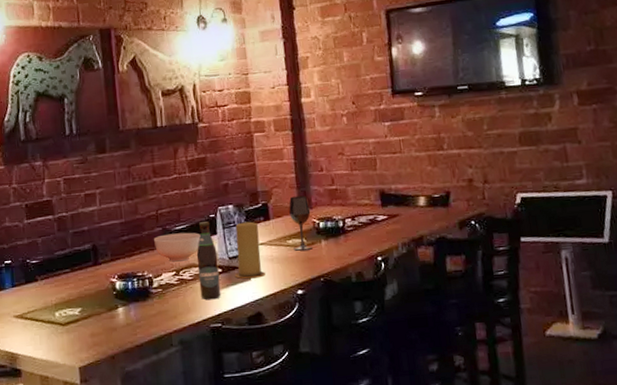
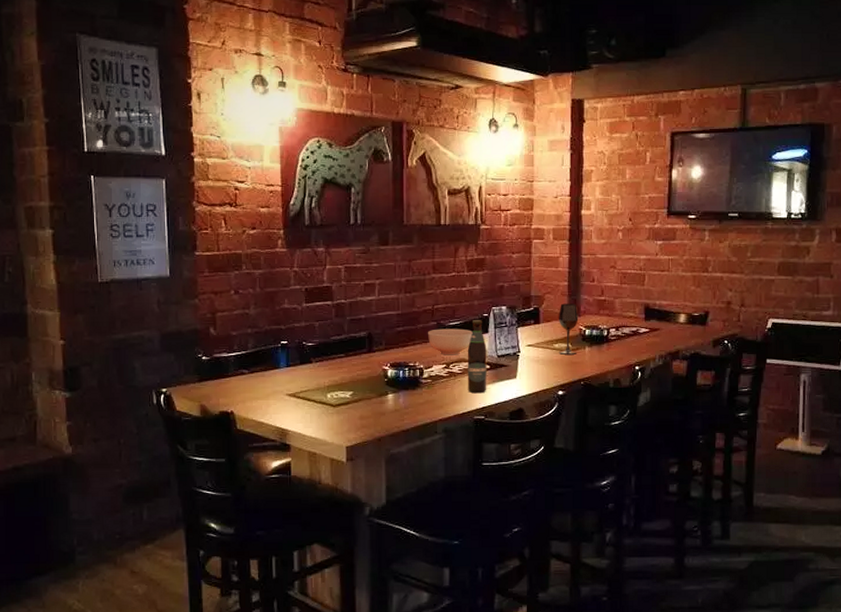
candle: present [234,221,265,279] -> none [501,323,530,377]

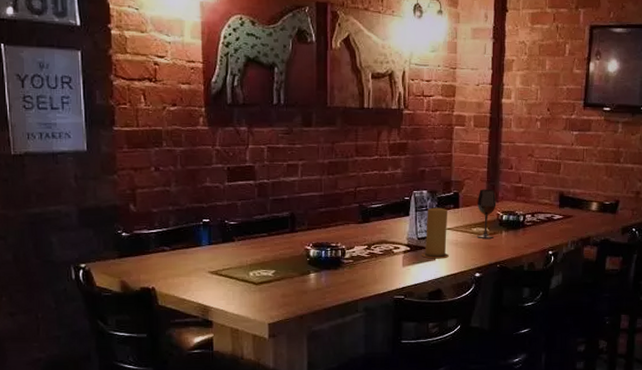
bowl: present [427,328,473,355] -> none [349,210,394,237]
bottle: present [467,320,487,394] -> none [388,203,408,274]
candle: none [501,323,530,377] -> present [421,207,449,259]

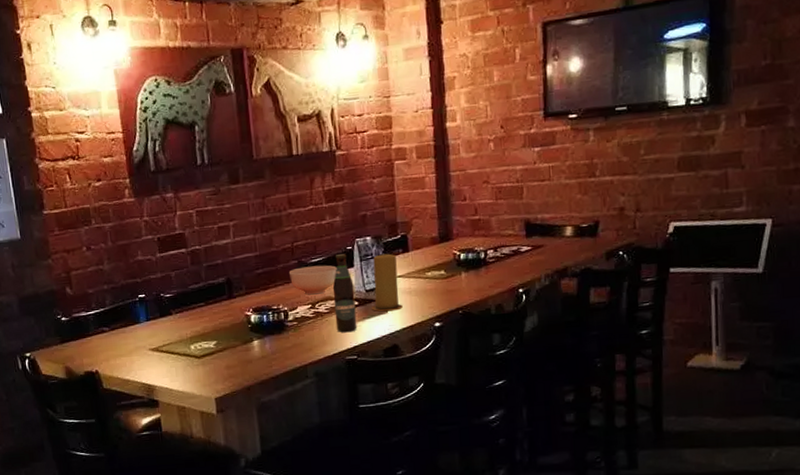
bowl: none [349,210,394,237] -> present [288,265,337,295]
bottle: none [388,203,408,274] -> present [332,254,357,333]
wine glass: present [477,189,497,238] -> none [429,226,452,283]

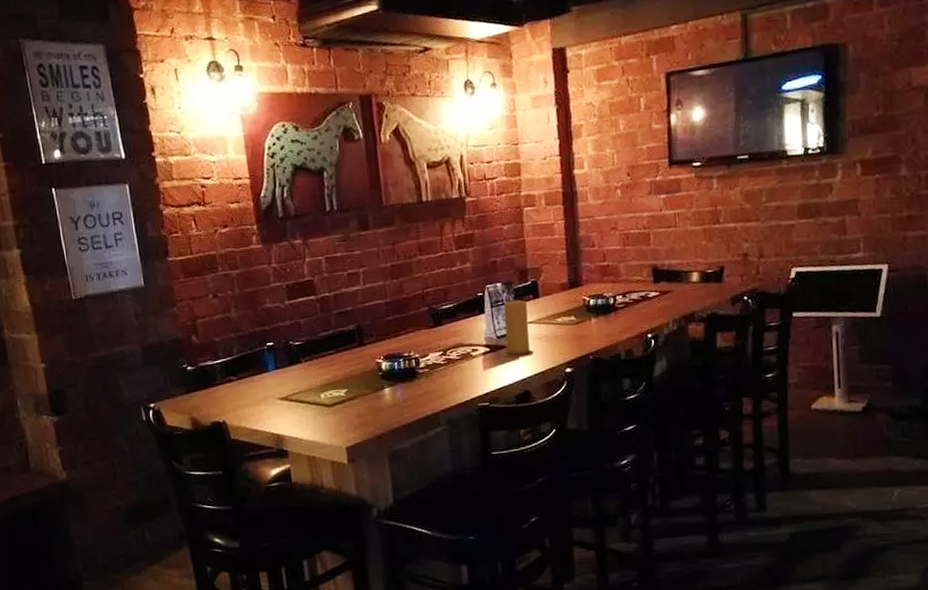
bowl: present [288,265,337,295] -> none [419,311,468,342]
bottle: present [332,254,357,333] -> none [463,300,489,379]

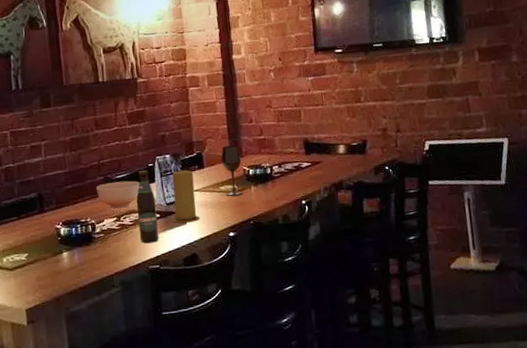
bowl: none [419,311,468,342] -> present [95,180,140,209]
bottle: none [463,300,489,379] -> present [136,170,159,243]
wine glass: none [559,272,582,329] -> present [221,145,243,196]

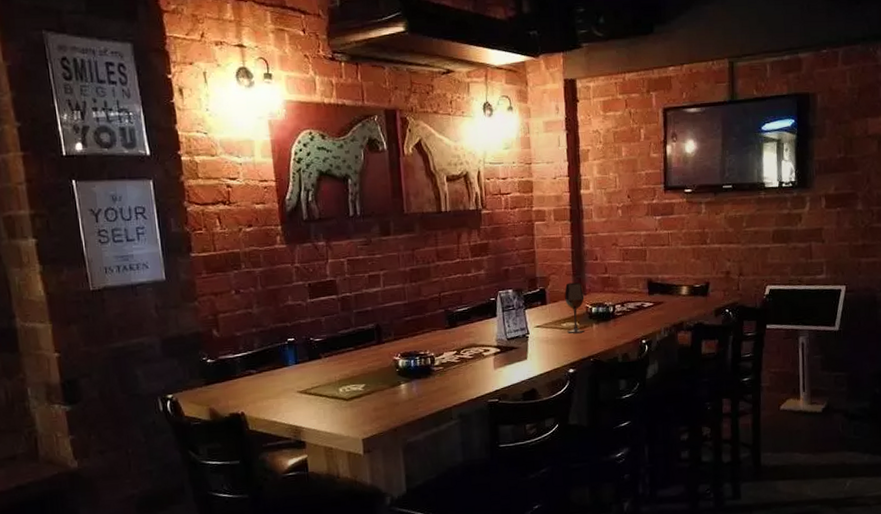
bowl: present [95,180,140,209] -> none [435,314,481,342]
bottle: present [136,170,159,243] -> none [476,305,499,377]
candle: present [171,170,200,223] -> none [512,305,540,359]

